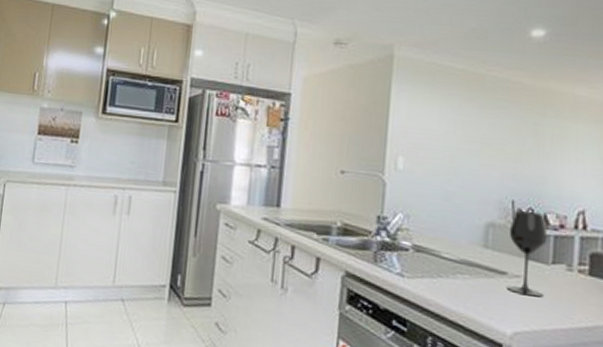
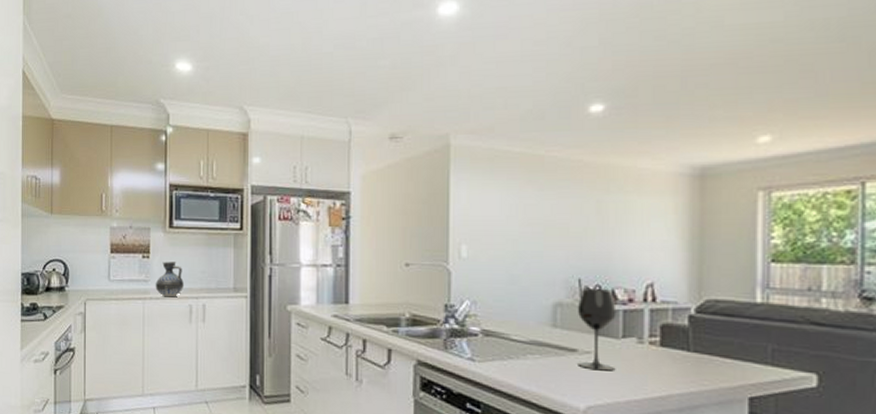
ceramic jug: none [81,148,112,186] -> present [155,261,185,297]

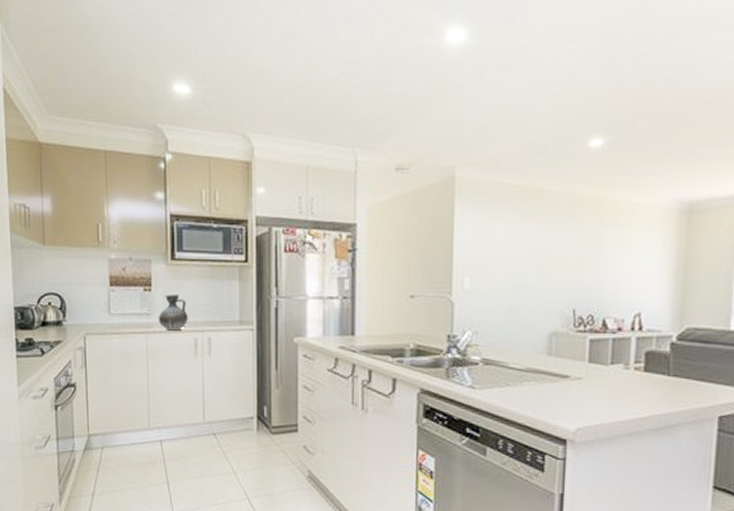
wineglass: present [577,289,617,371] -> none [569,319,607,395]

